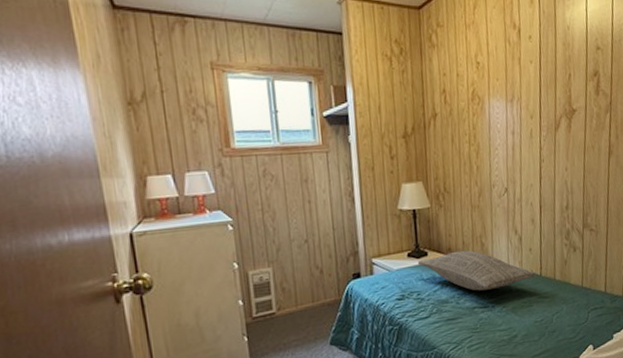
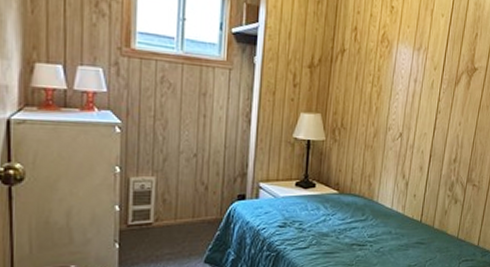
pillow: present [418,250,538,291] -> none [305,187,418,229]

